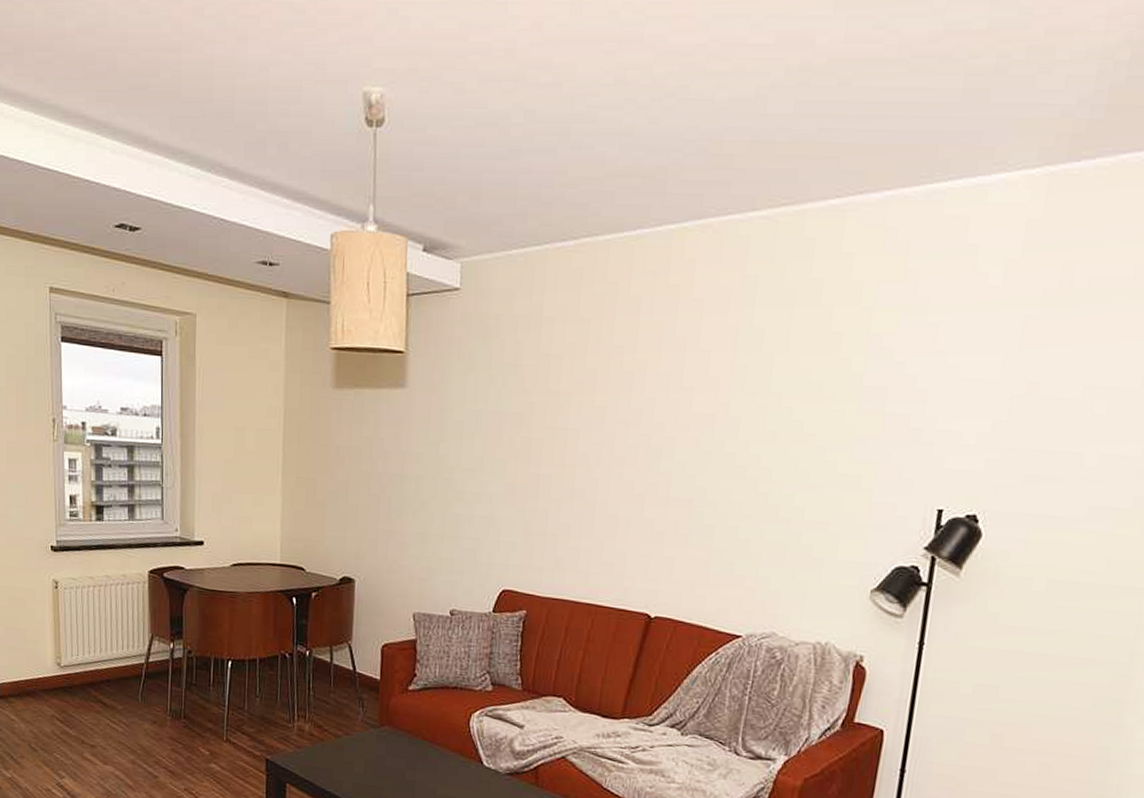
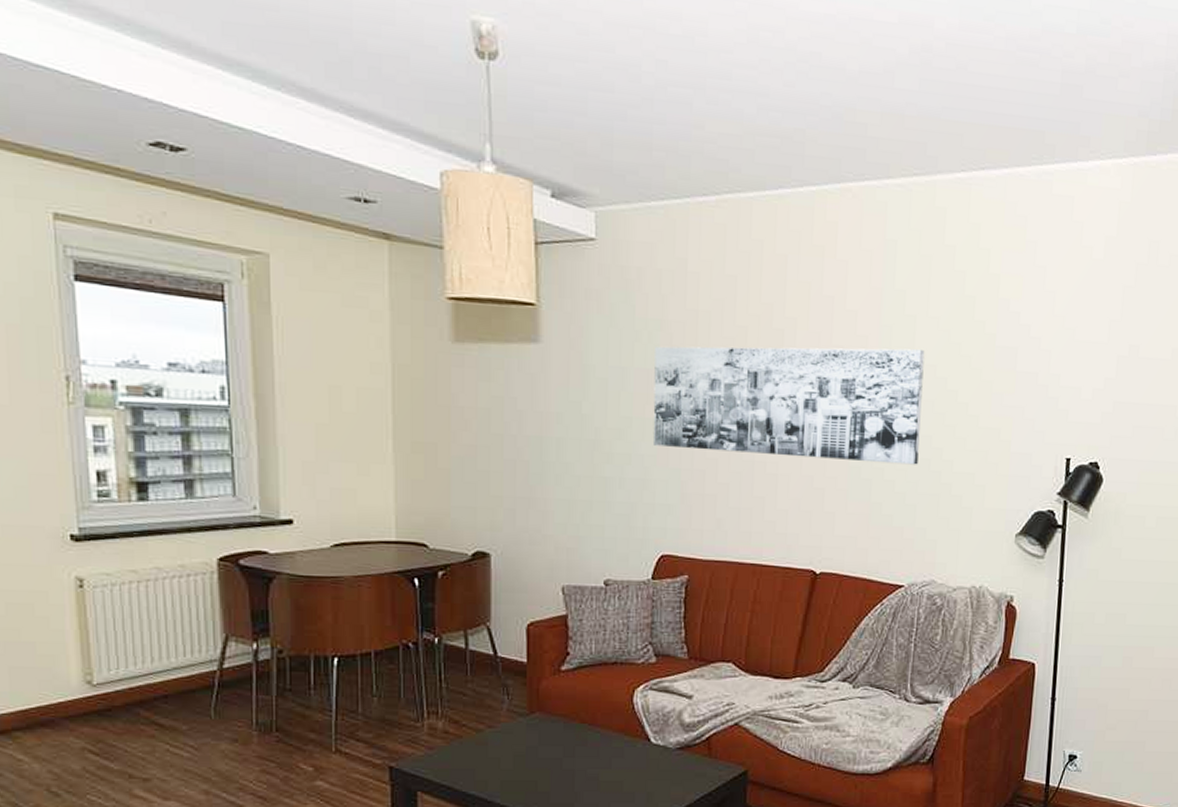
wall art: none [501,390,781,512] -> present [653,346,925,465]

